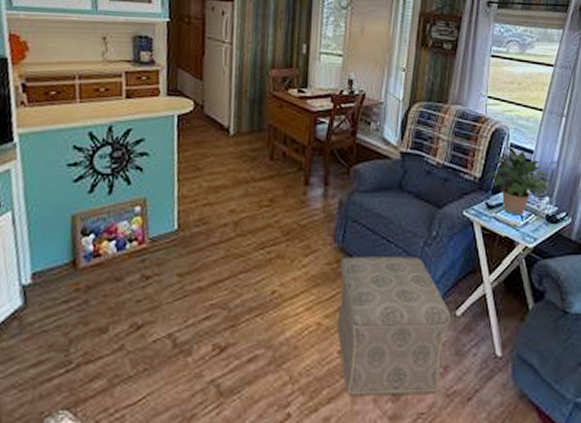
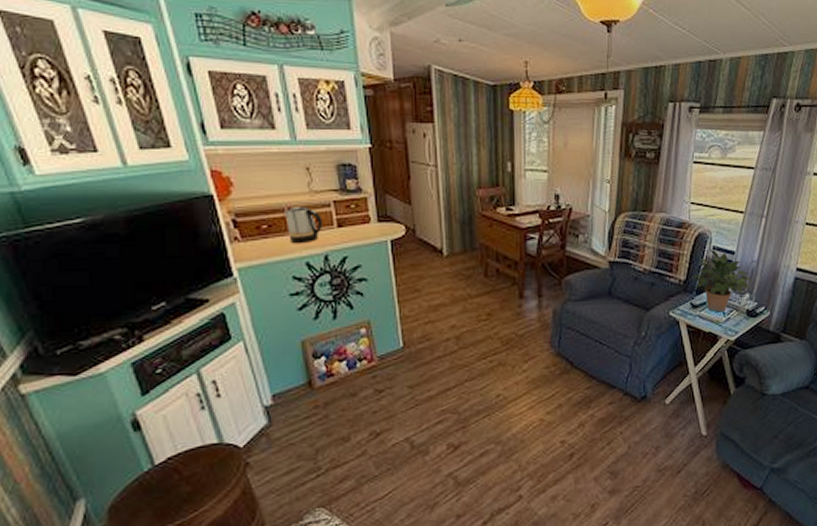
kettle: none [74,74,112,113] -> present [284,206,323,244]
ottoman: present [336,257,452,396] -> none [557,356,661,477]

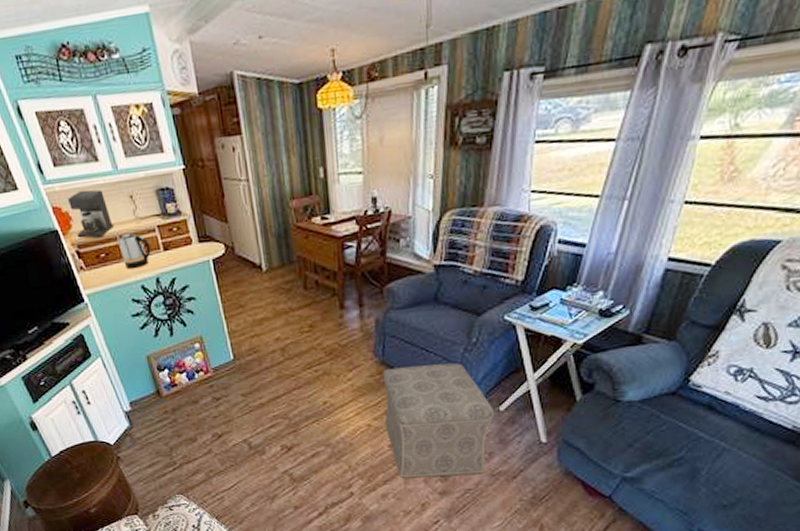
coffee maker: none [232,156,282,208] -> present [68,189,114,239]
ottoman: none [557,356,661,477] -> present [382,363,495,478]
potted plant: present [690,250,752,312] -> none [530,243,607,314]

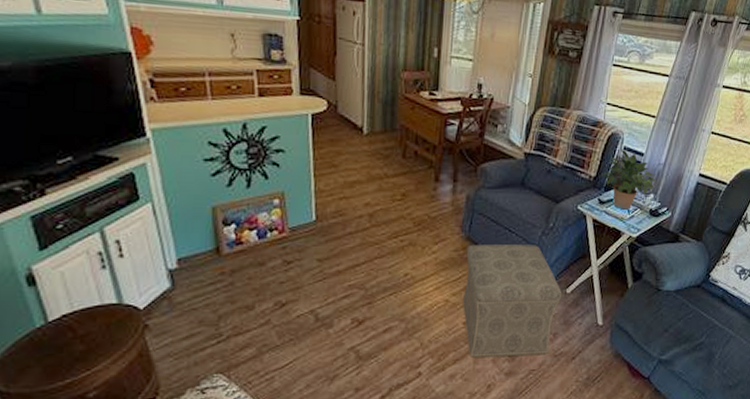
coffee maker: present [68,189,114,239] -> none [153,16,204,70]
kettle: present [117,233,151,270] -> none [205,71,244,110]
potted plant: none [530,243,607,314] -> present [600,150,657,210]

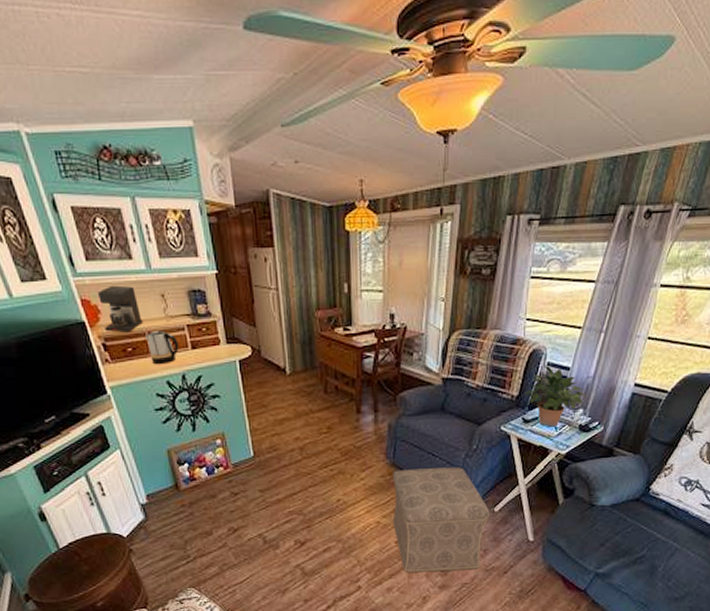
coffee maker: none [153,16,204,70] -> present [98,285,143,333]
kettle: none [205,71,244,110] -> present [145,330,179,365]

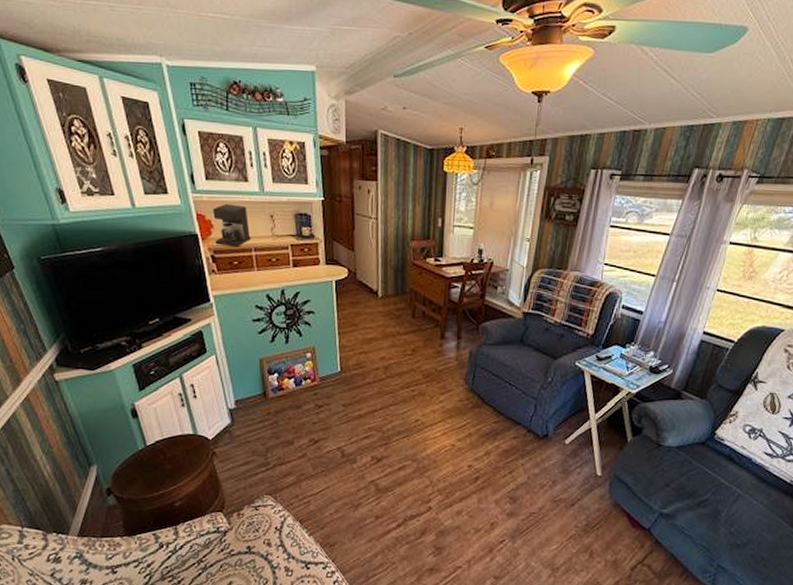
kettle: present [145,330,179,365] -> none [252,247,281,279]
ottoman: present [392,467,490,573] -> none [467,396,561,499]
potted plant: present [523,366,586,427] -> none [598,308,657,367]

